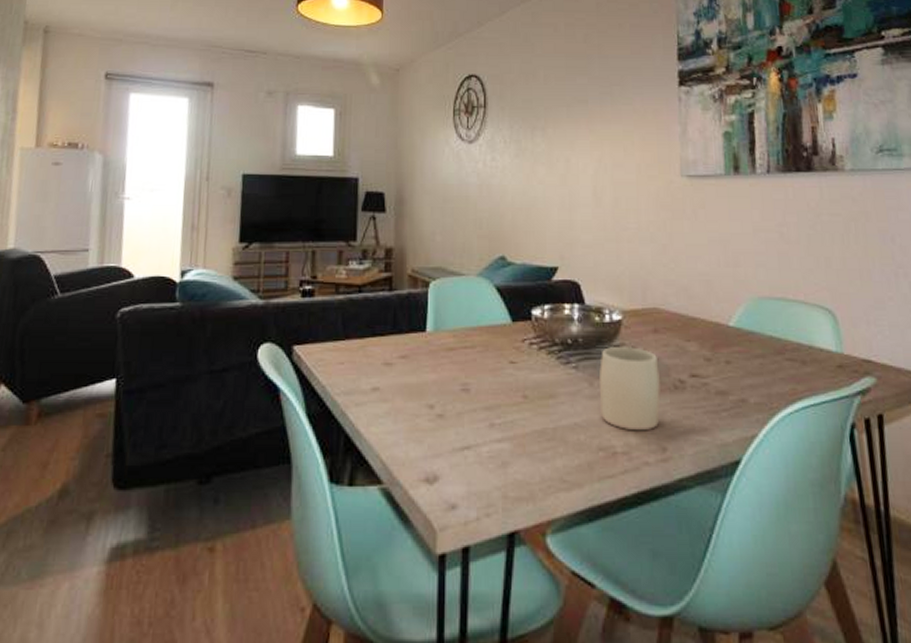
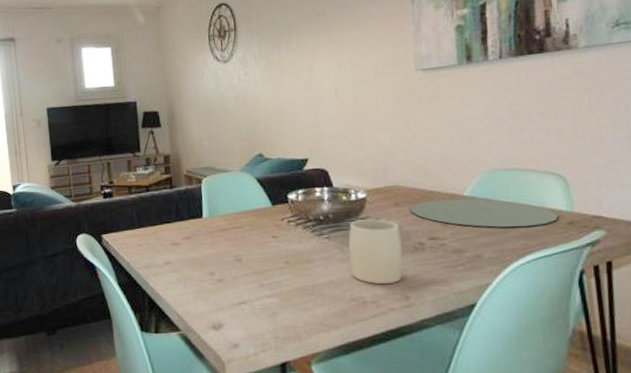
placemat: none [671,329,828,368] -> present [410,198,559,229]

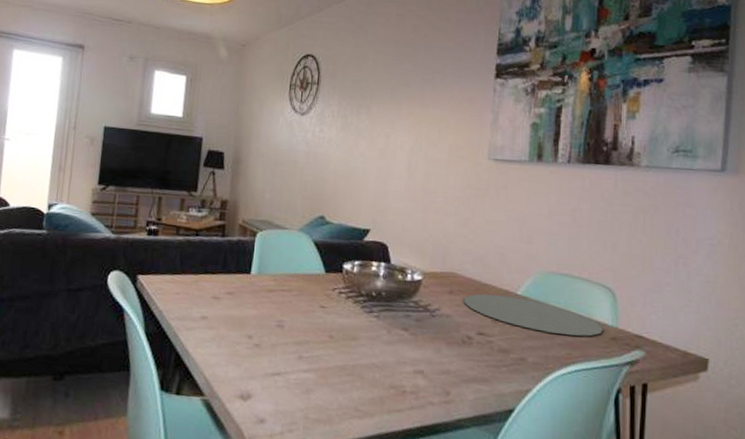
mug: present [348,219,403,285] -> none [395,302,451,376]

